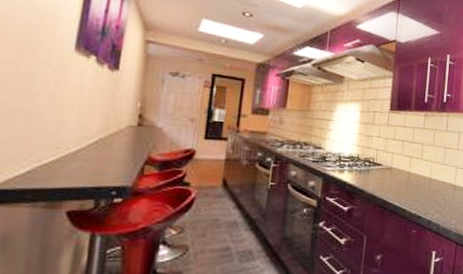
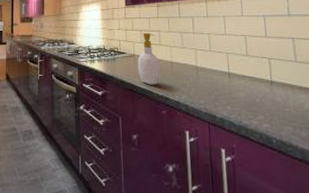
soap bottle: none [393,144,418,202] -> present [137,33,161,85]

